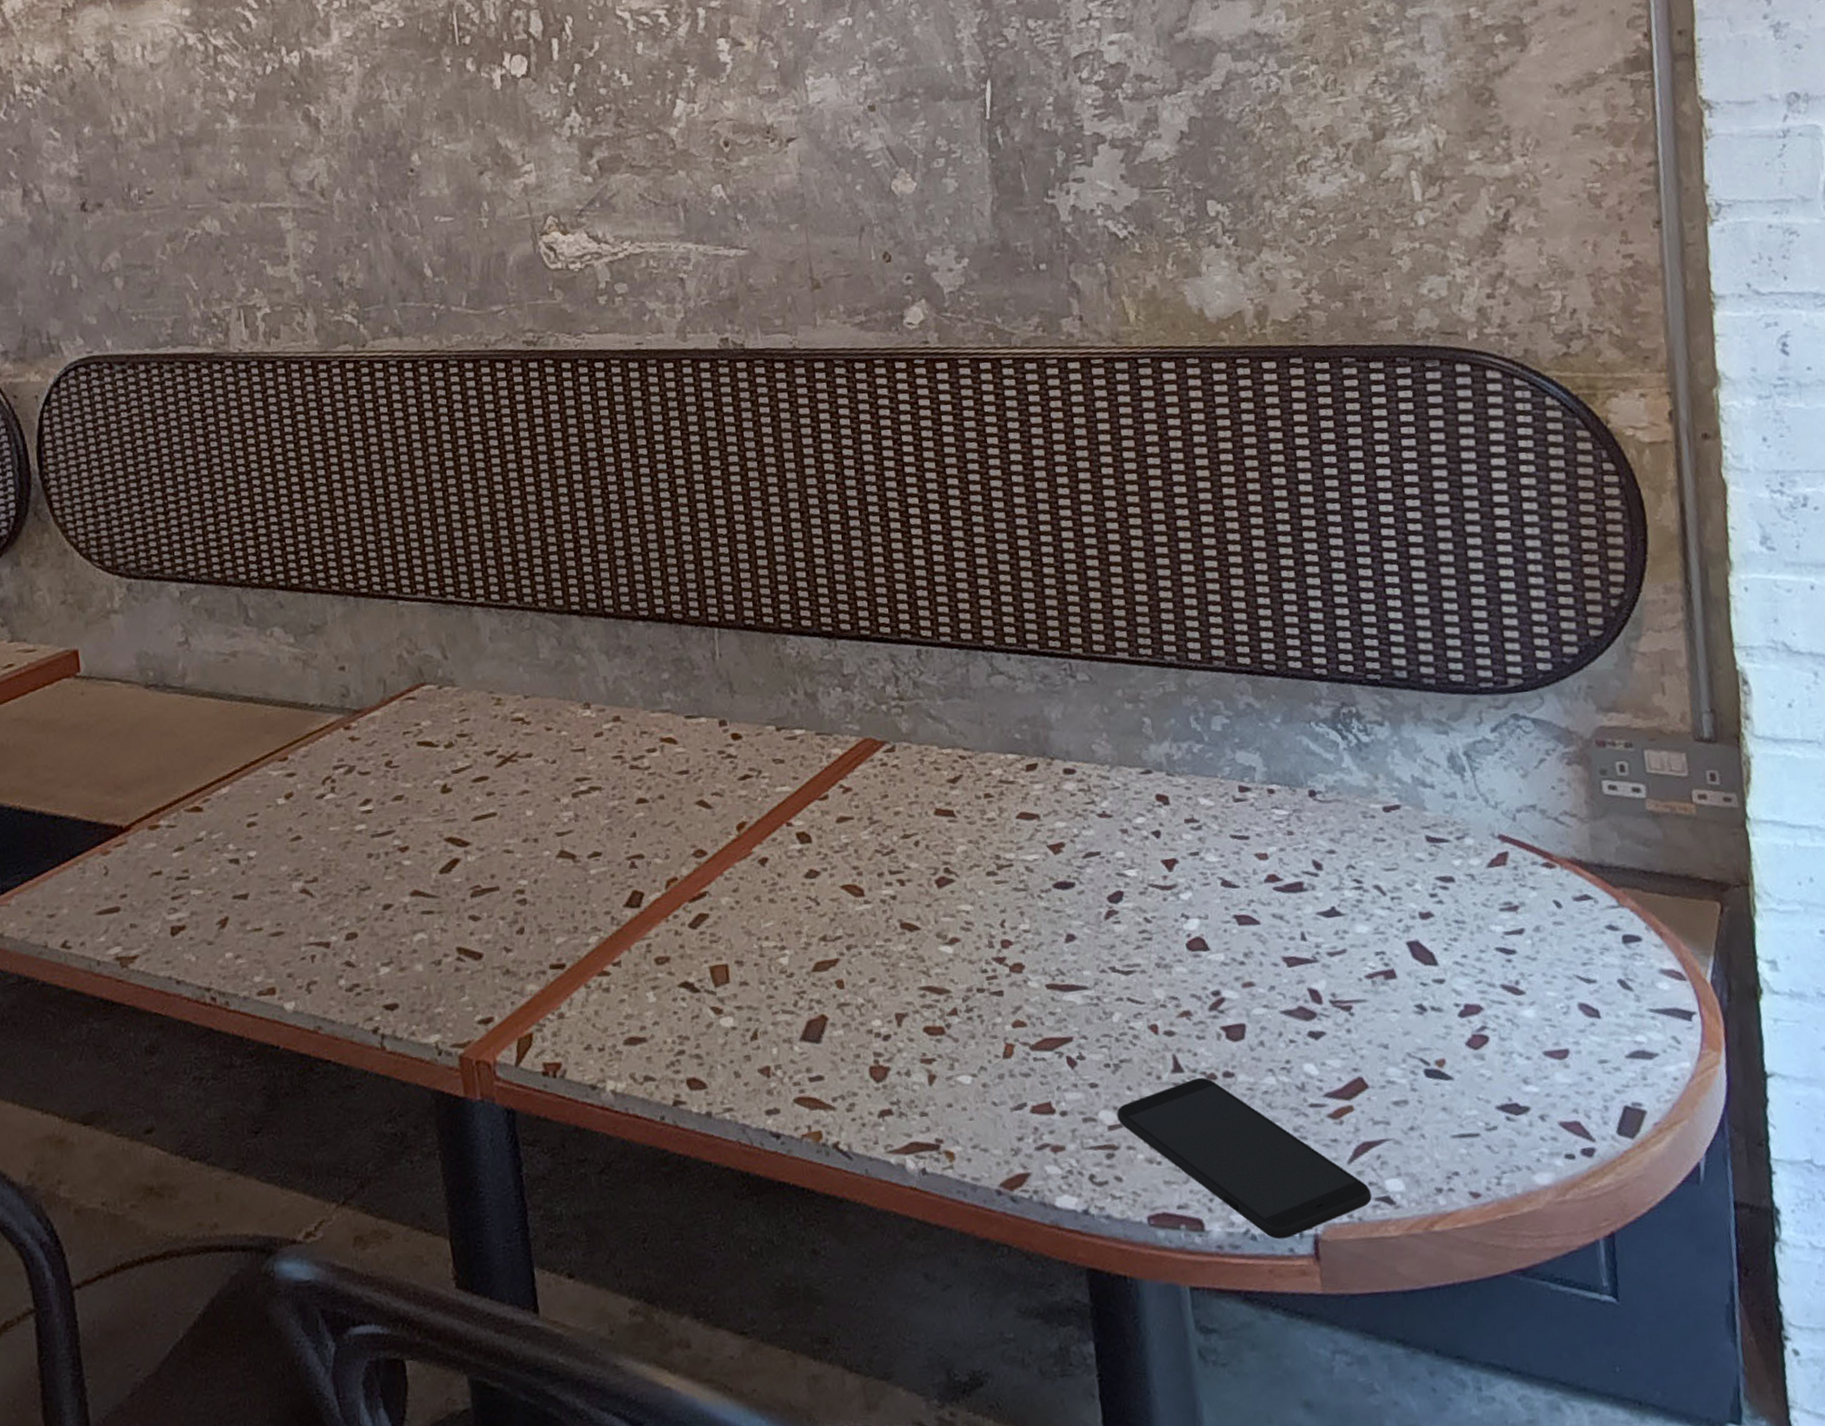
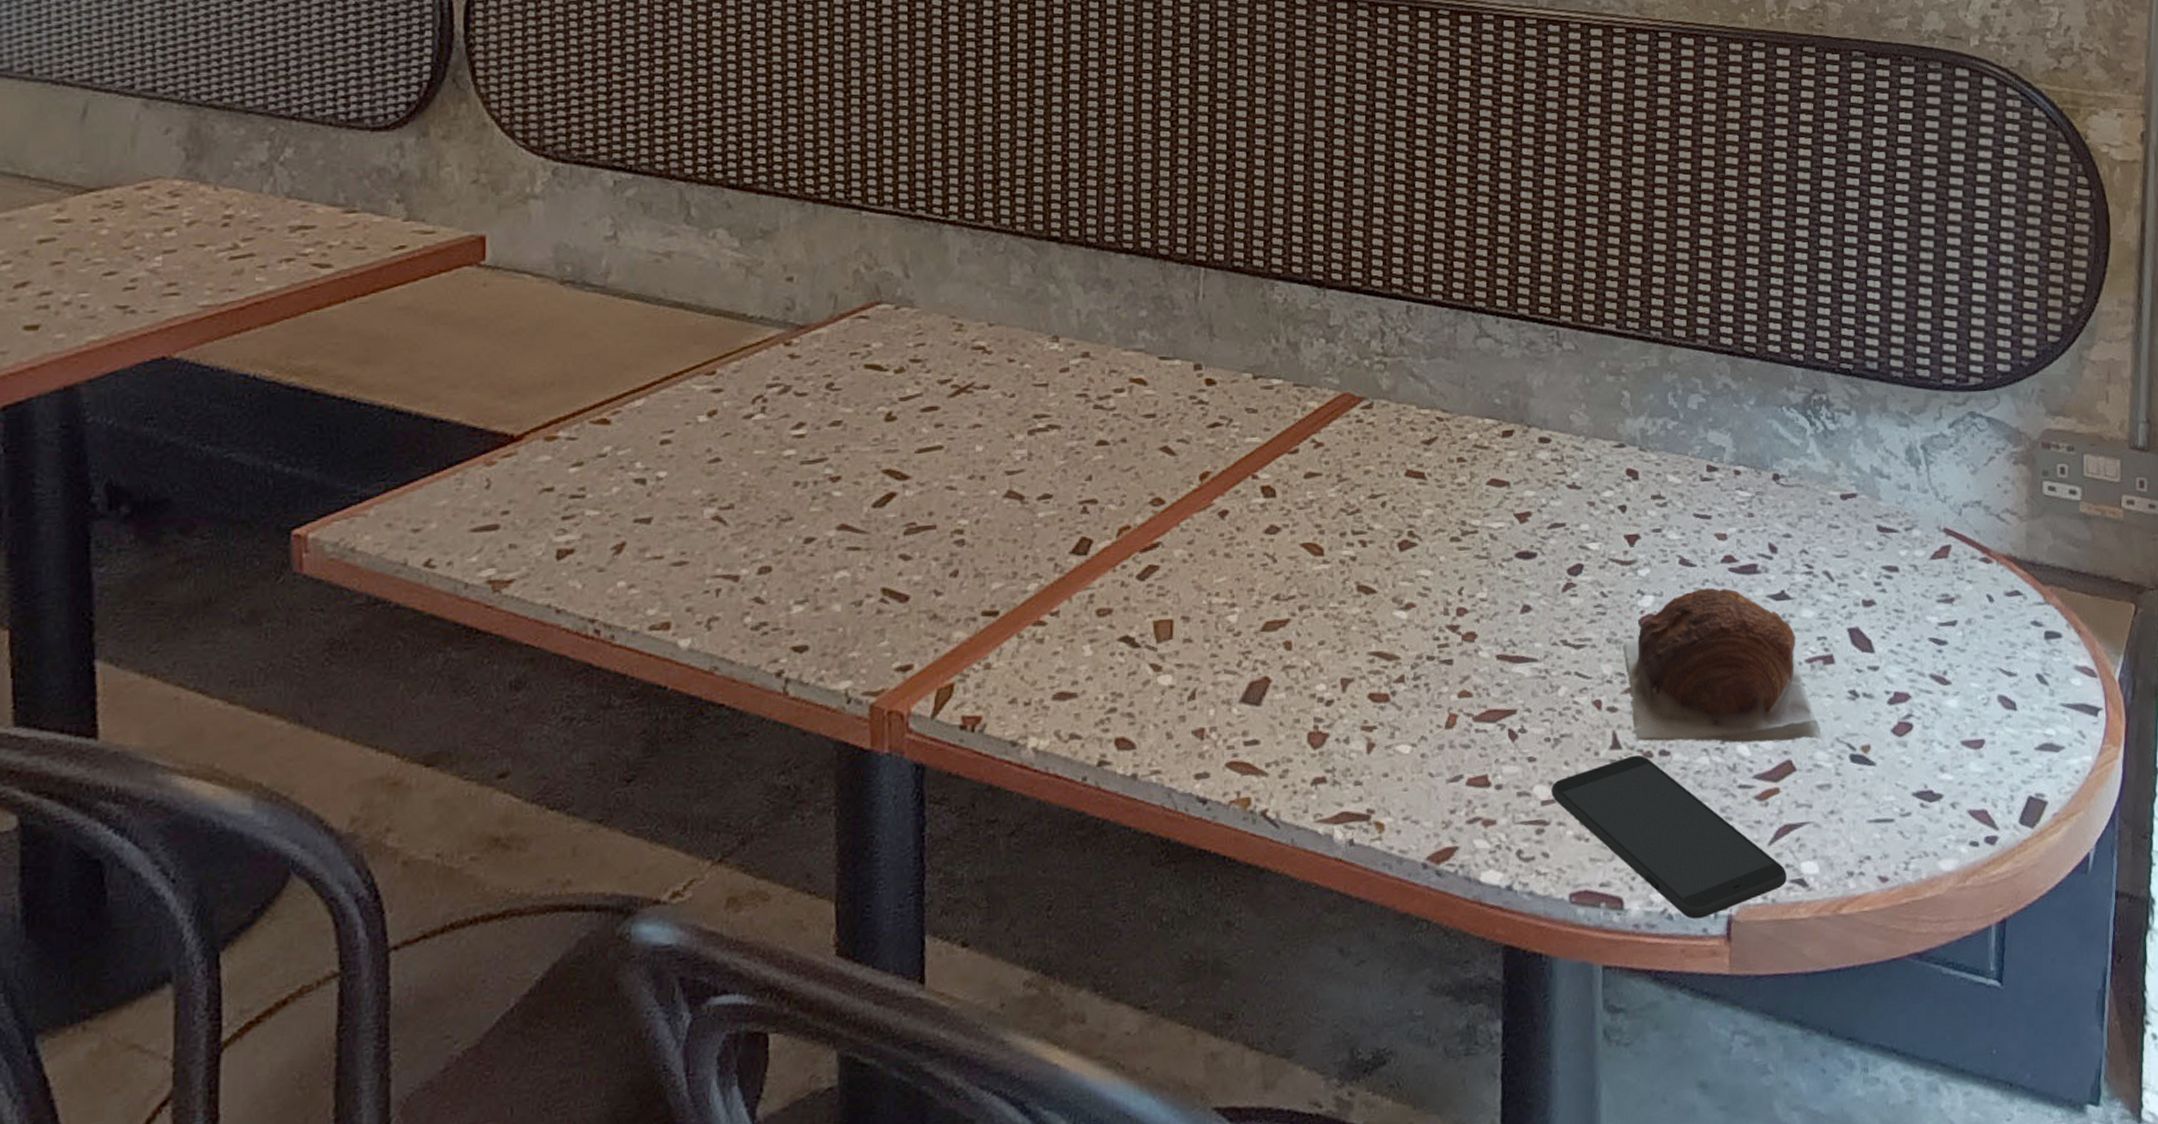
pastry: none [1171,908,1393,1064] -> present [1621,588,1823,743]

